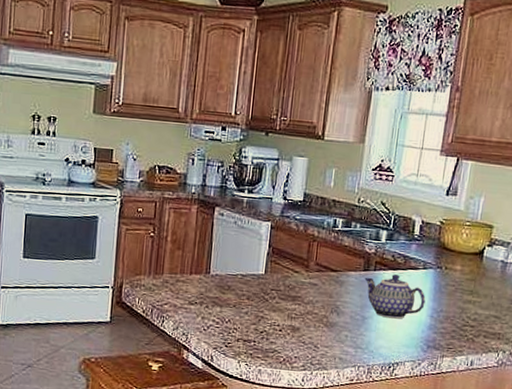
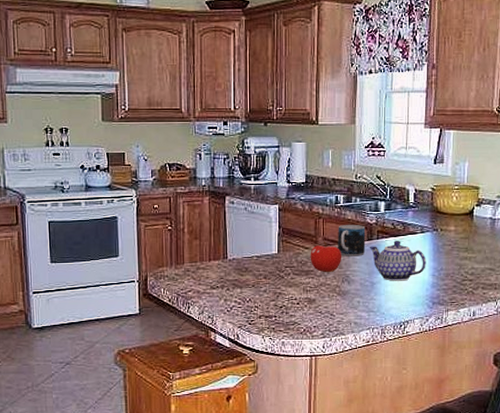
fruit: none [299,266,334,301] -> present [310,241,342,273]
mug: none [330,250,363,287] -> present [338,224,366,257]

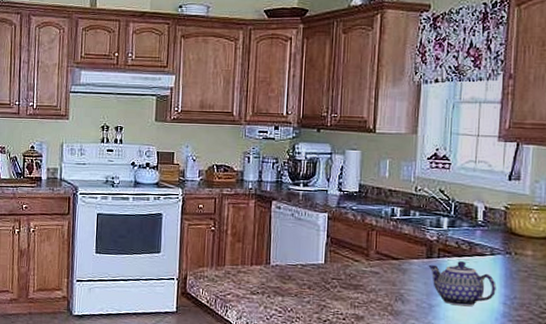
fruit: present [310,241,342,273] -> none [360,254,397,290]
mug: present [338,224,366,257] -> none [392,238,425,275]

